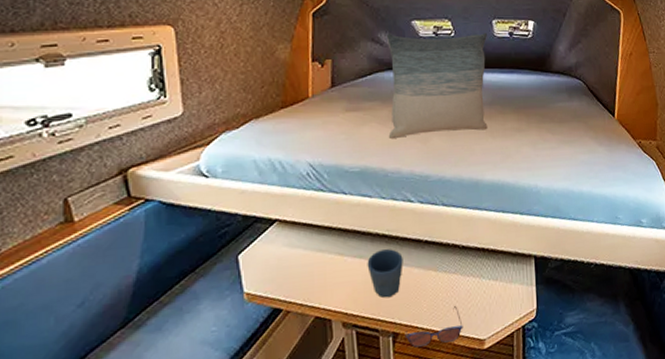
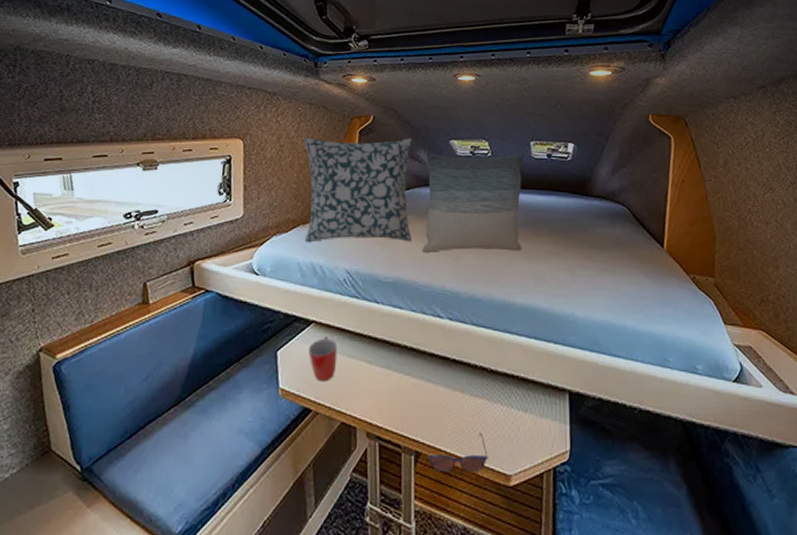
pillow: none [249,20,378,137] -> present [304,138,413,242]
mug: none [274,234,306,280] -> present [308,337,338,382]
cup: present [367,249,403,298] -> none [394,363,429,414]

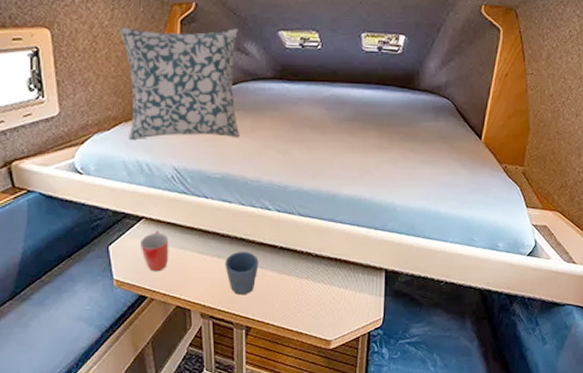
cup: none [394,363,429,414] -> present [225,252,259,296]
pillow: present [422,152,524,252] -> none [250,44,355,148]
glasses: present [427,433,488,473] -> none [257,308,312,342]

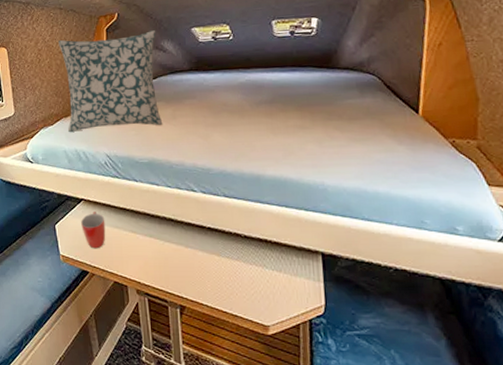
cup: present [225,252,259,296] -> none [156,232,188,274]

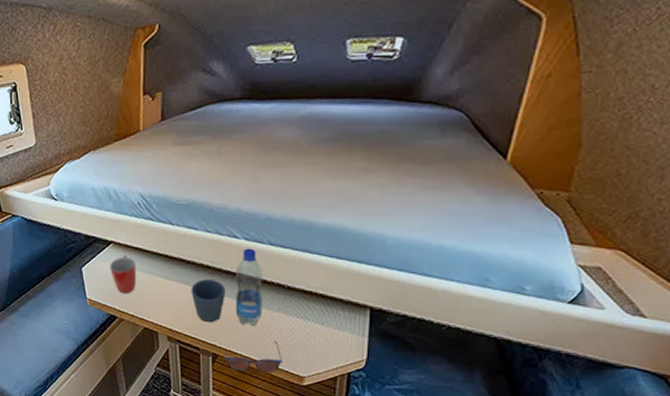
pillow: present [58,30,163,132] -> none [87,48,206,167]
cup: none [156,232,188,274] -> present [191,279,226,323]
glasses: none [191,290,247,324] -> present [224,341,283,373]
bottle: none [196,200,224,276] -> present [235,248,263,326]

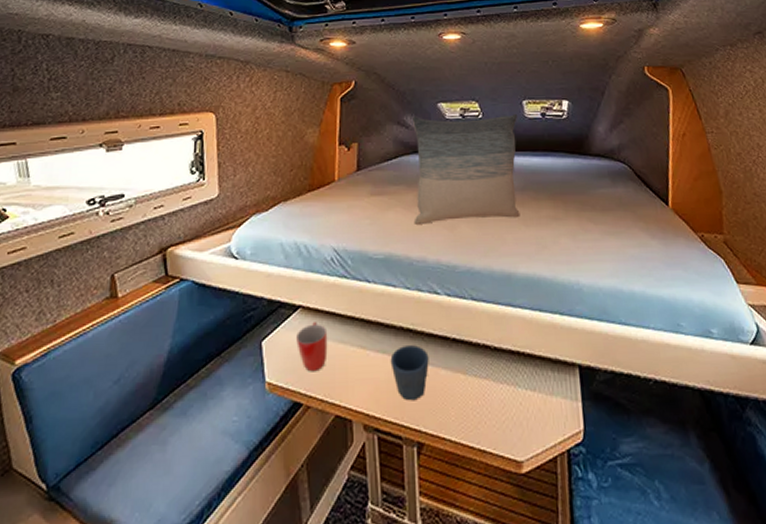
pillow: none [216,56,338,174] -> present [411,114,520,224]
glasses: present [224,341,283,373] -> none [430,418,497,464]
bottle: present [235,248,263,326] -> none [438,305,470,400]

